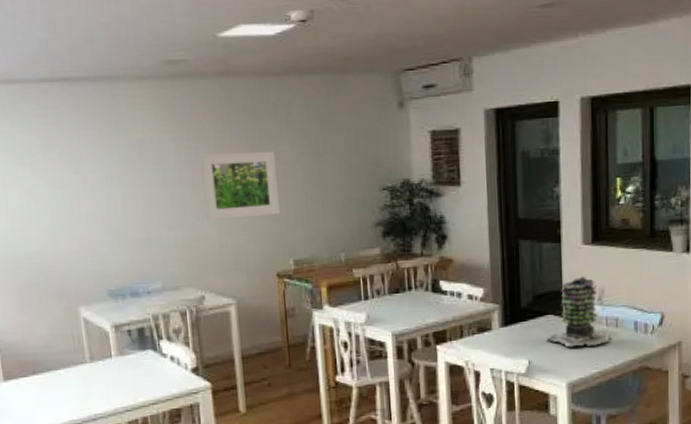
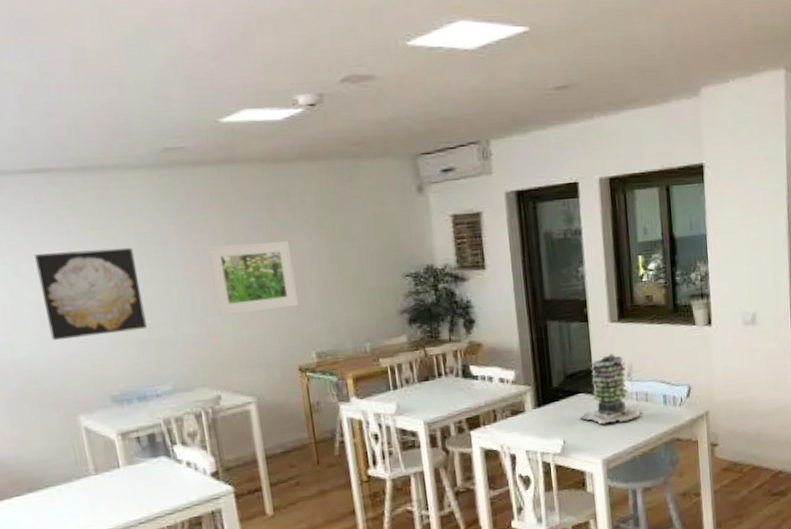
wall art: none [50,153,143,237] -> present [35,247,147,341]

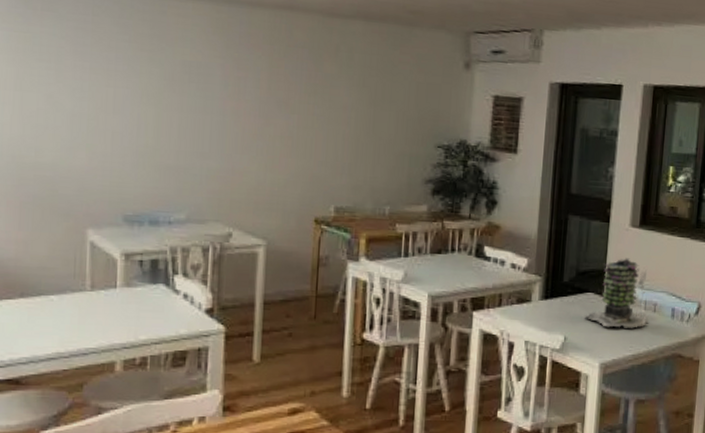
wall art: present [35,247,147,341] -> none [78,65,176,155]
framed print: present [207,240,298,316] -> none [246,86,331,158]

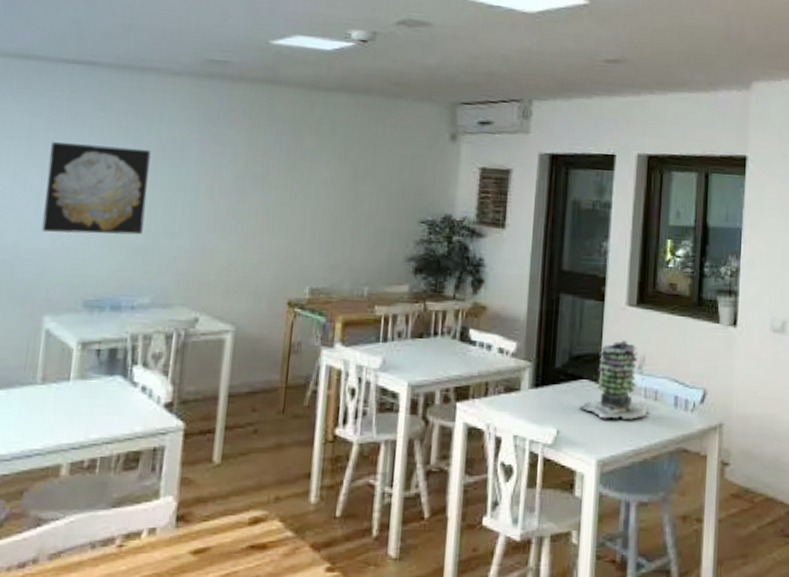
wall art: none [78,65,176,155] -> present [41,142,151,235]

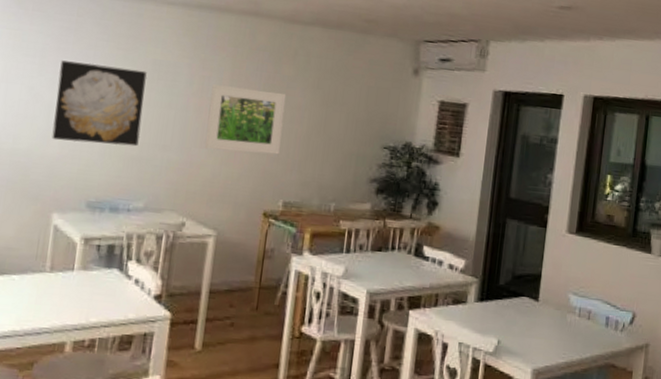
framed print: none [219,161,310,236] -> present [205,84,287,155]
succulent plant: present [579,340,649,420] -> none [519,264,582,335]

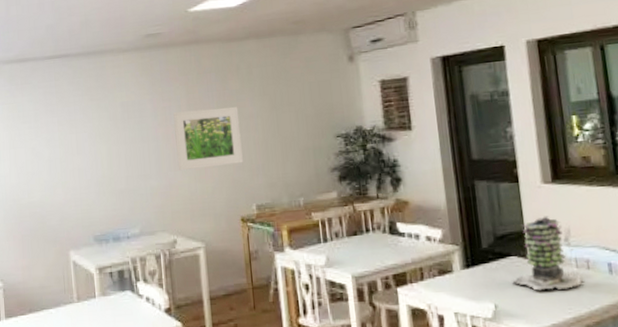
wall art: present [51,60,147,147] -> none [51,114,124,189]
succulent plant: none [519,264,582,335] -> present [512,216,585,291]

